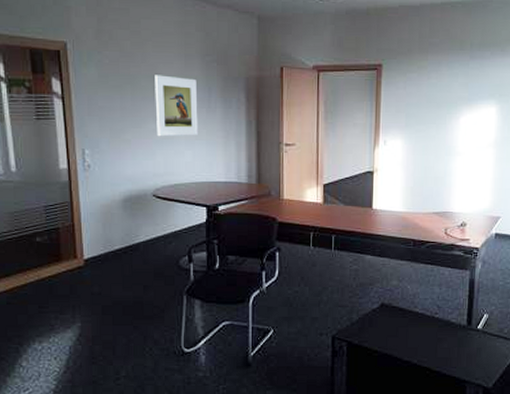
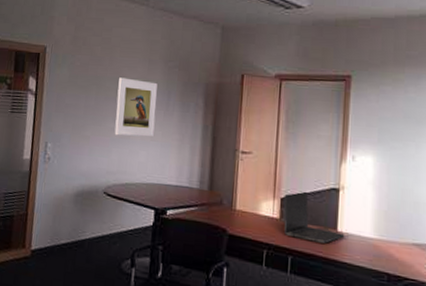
laptop: none [326,176,379,220] -> present [283,191,345,243]

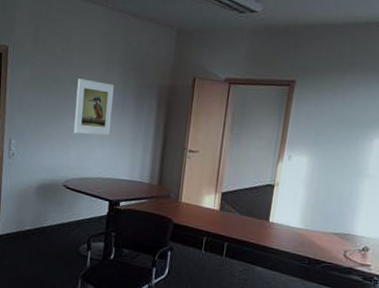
laptop: present [283,191,345,243] -> none [222,187,276,232]

